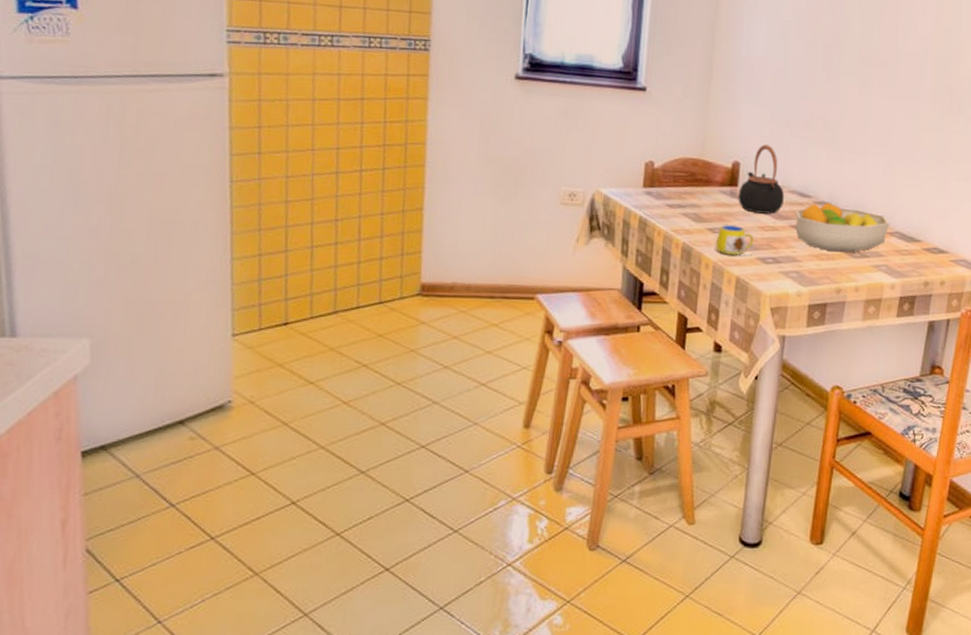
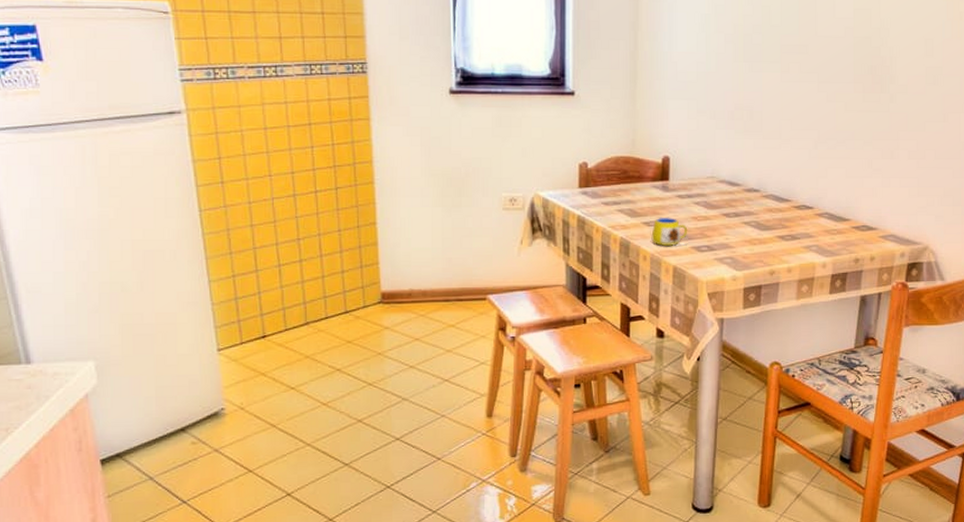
teapot: present [738,144,784,214] -> none [670,138,714,204]
fruit bowl: present [795,202,890,253] -> none [727,189,818,235]

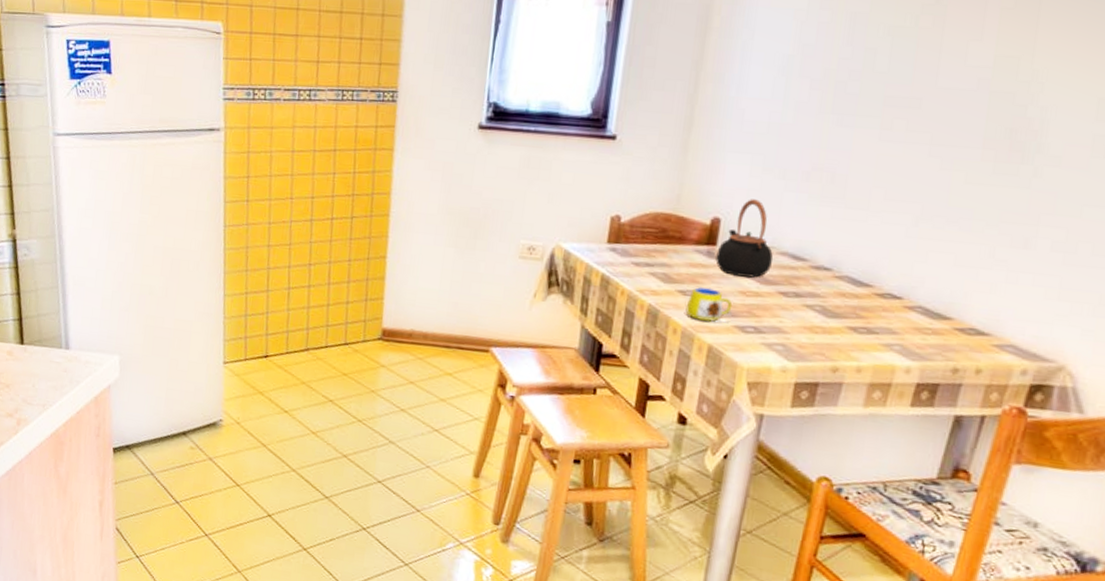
teapot: none [670,138,714,204] -> present [715,199,773,278]

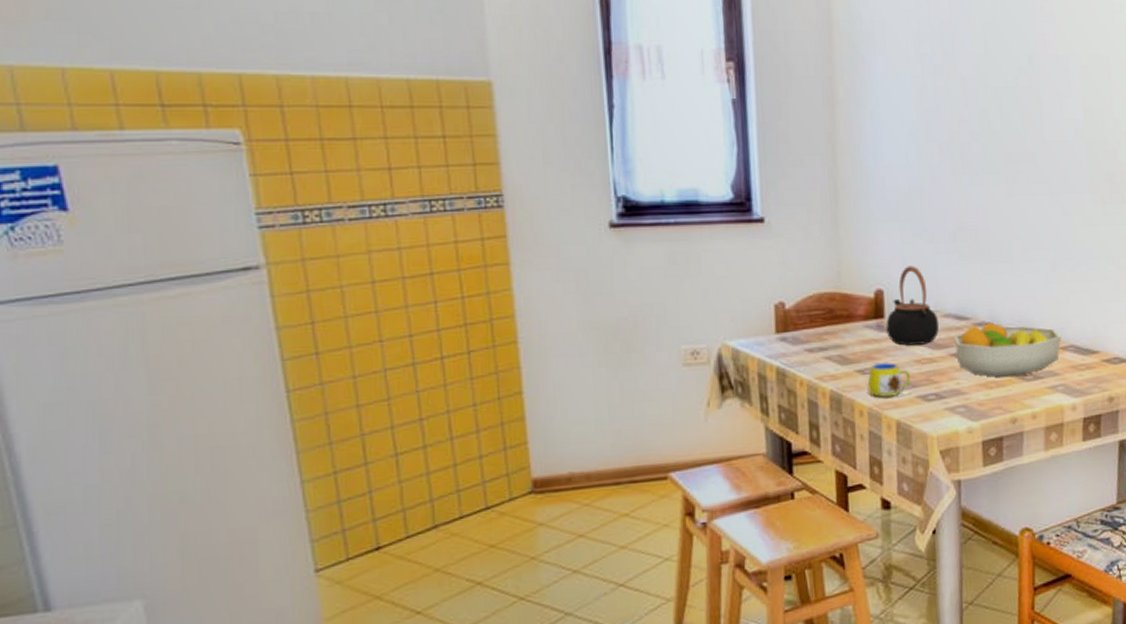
fruit bowl: none [784,267,910,327] -> present [954,322,1062,377]

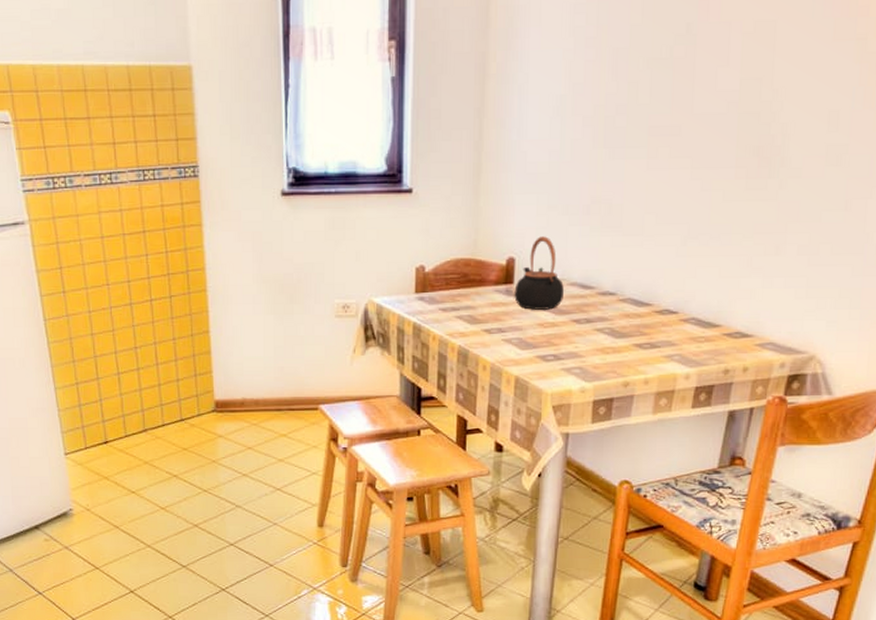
mug: present [867,362,911,398] -> none [492,325,533,356]
fruit bowl: present [954,322,1062,377] -> none [577,292,684,344]

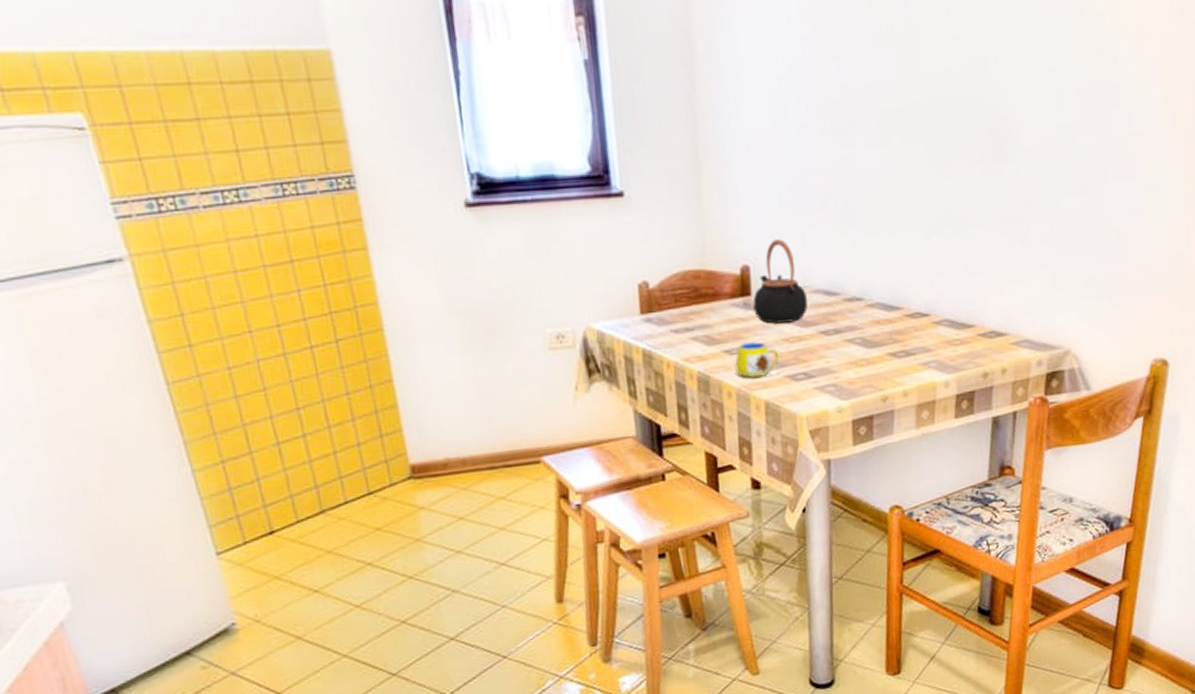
mug: none [492,325,533,356] -> present [735,342,780,378]

